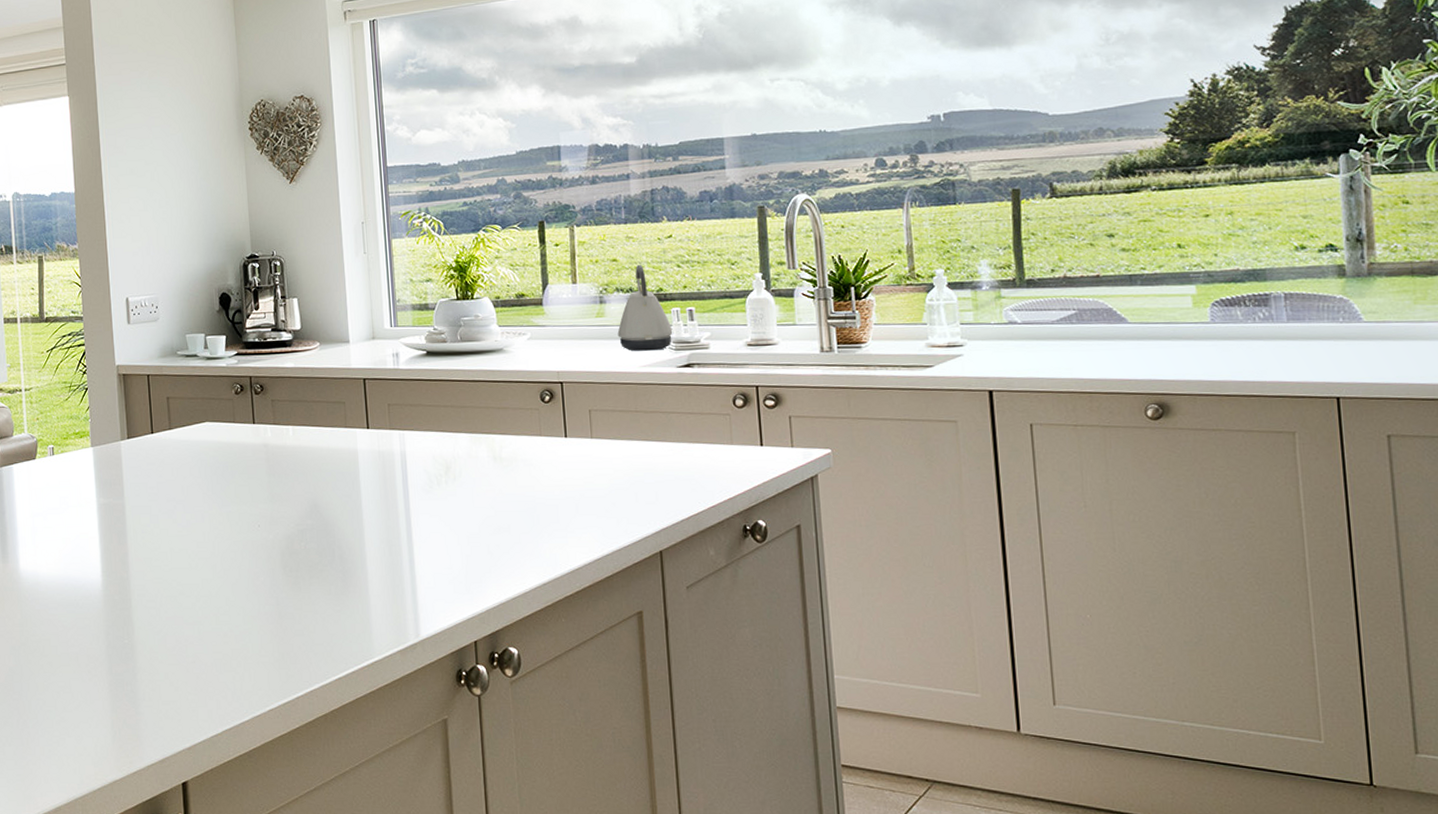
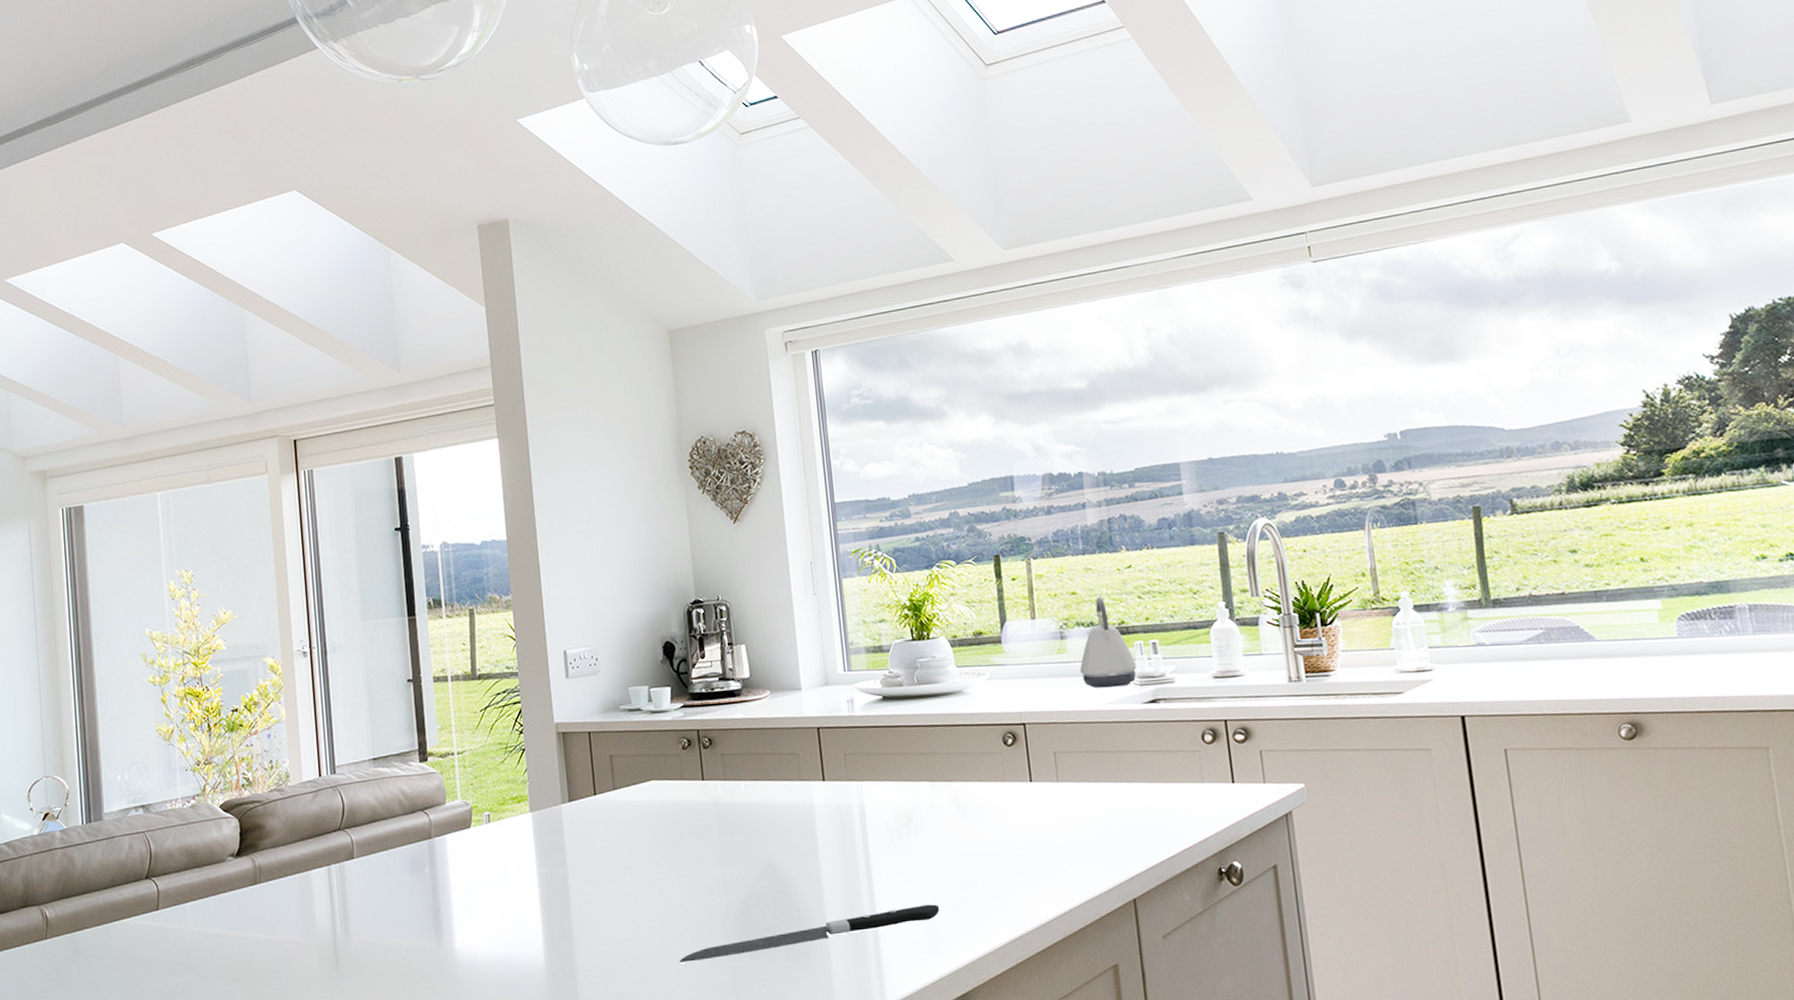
kitchen knife: none [227,548,474,591] -> present [679,904,940,963]

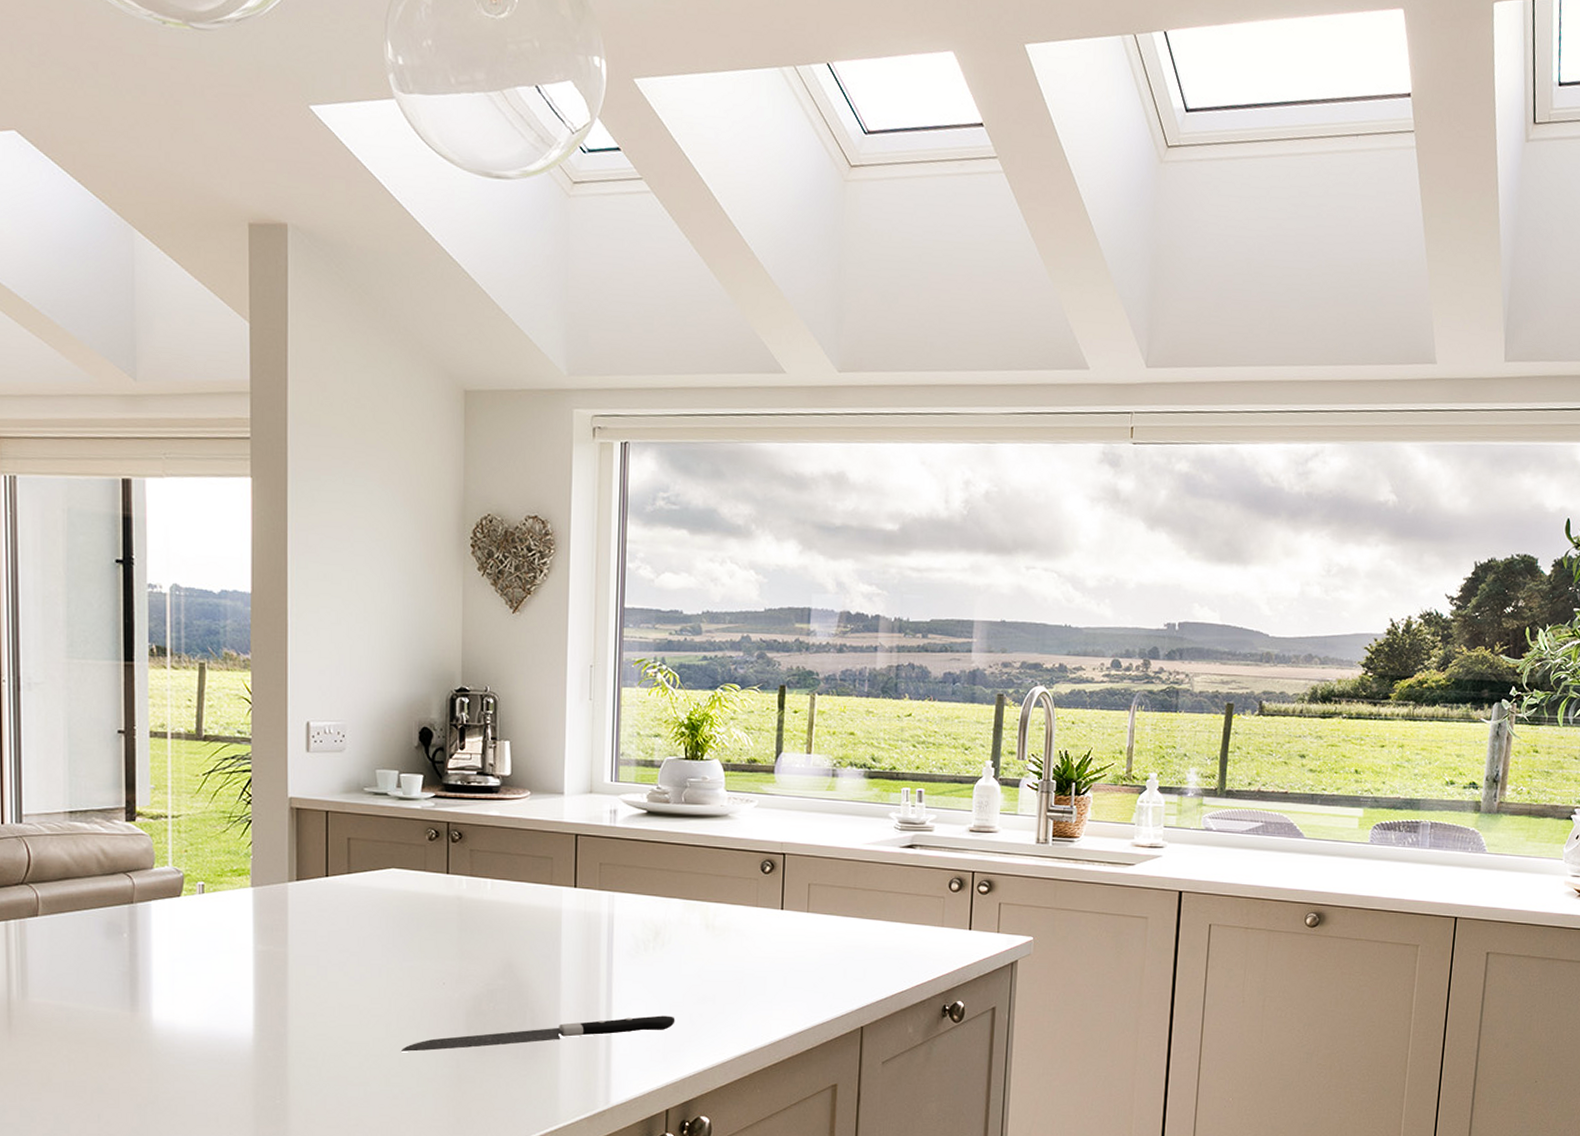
kettle: present [1079,596,1137,688] -> none [846,740,901,829]

